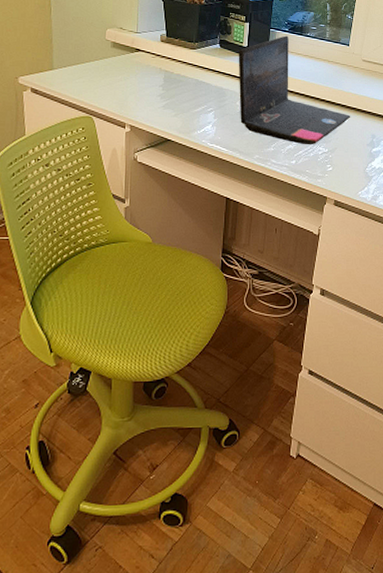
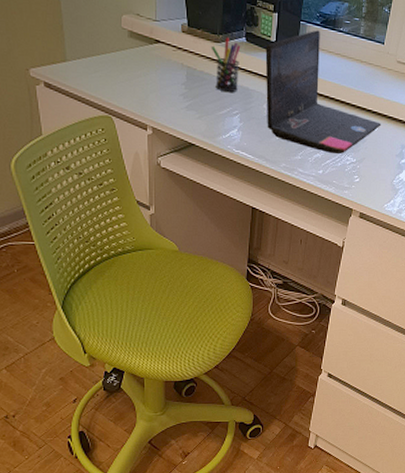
pen holder: none [187,44,215,92] -> present [211,37,241,92]

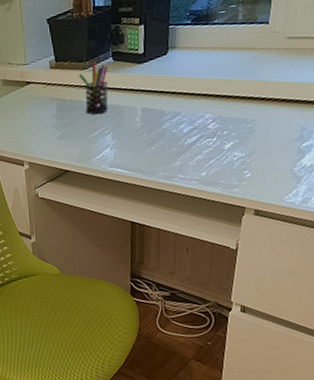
laptop: present [265,30,382,154] -> none [133,29,273,153]

